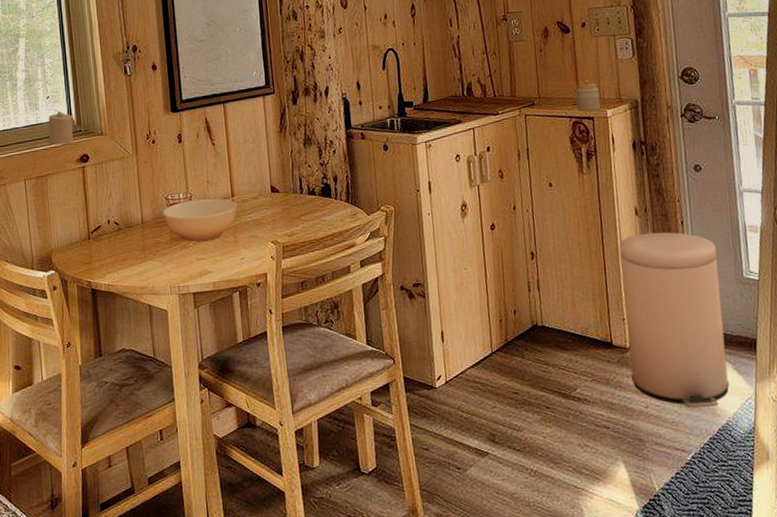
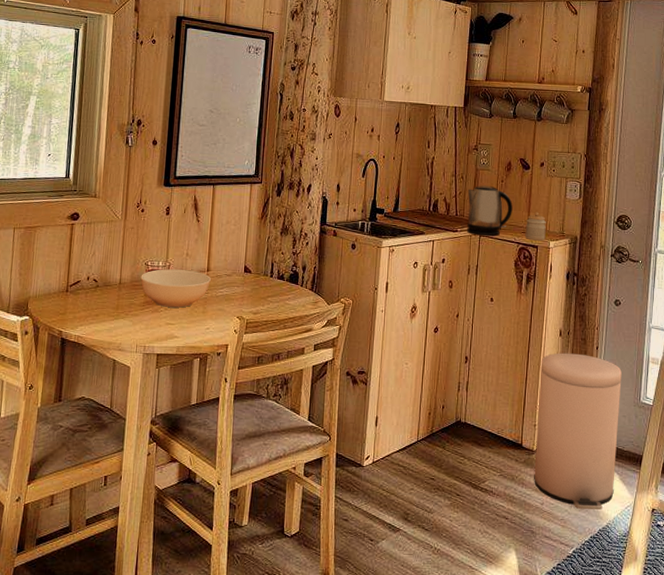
candle: present [48,111,73,145] -> none [43,169,70,202]
kettle: none [502,57,558,116] -> present [466,185,513,237]

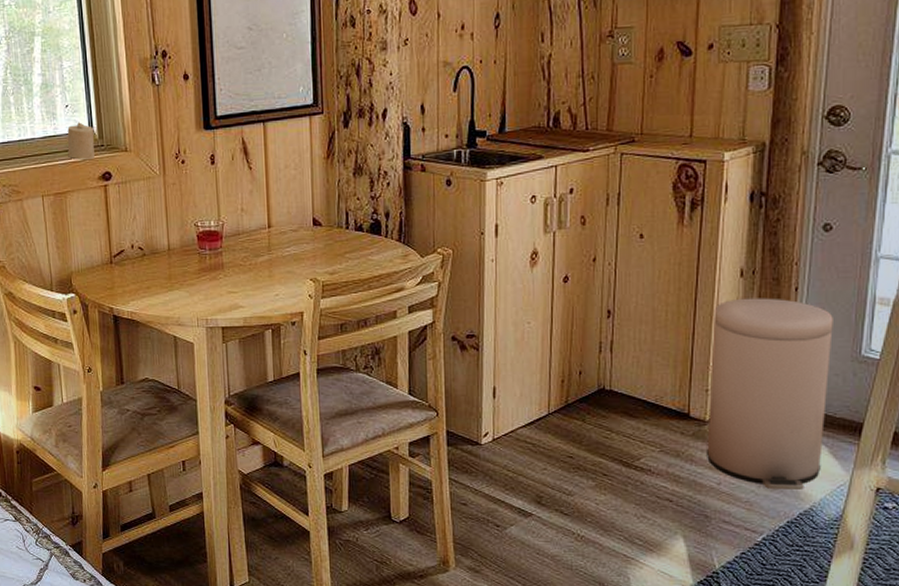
candle: none [43,169,70,202] -> present [67,122,95,161]
bowl: present [140,269,212,308] -> none [191,228,275,273]
kettle: present [466,185,513,237] -> none [601,84,668,155]
jar: present [525,212,547,241] -> none [687,113,719,154]

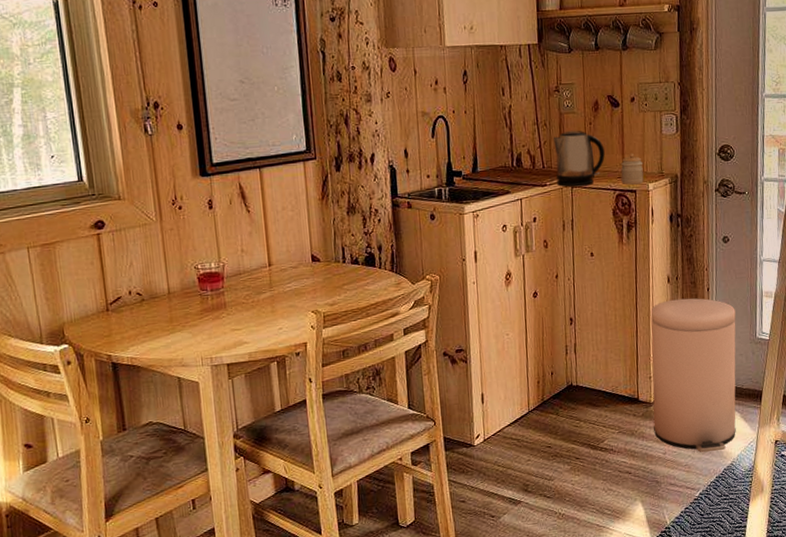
candle: present [67,122,95,161] -> none [54,172,85,210]
kettle: none [601,84,668,155] -> present [552,130,605,188]
jar: none [687,113,719,154] -> present [620,153,644,185]

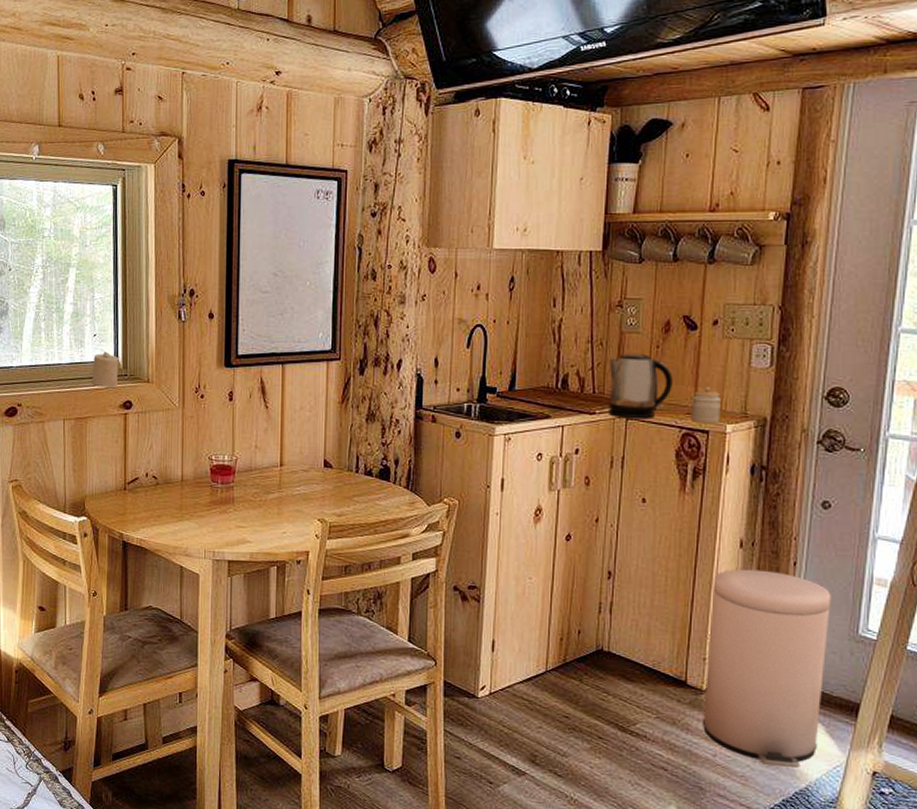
candle: none [54,172,85,210] -> present [92,351,119,389]

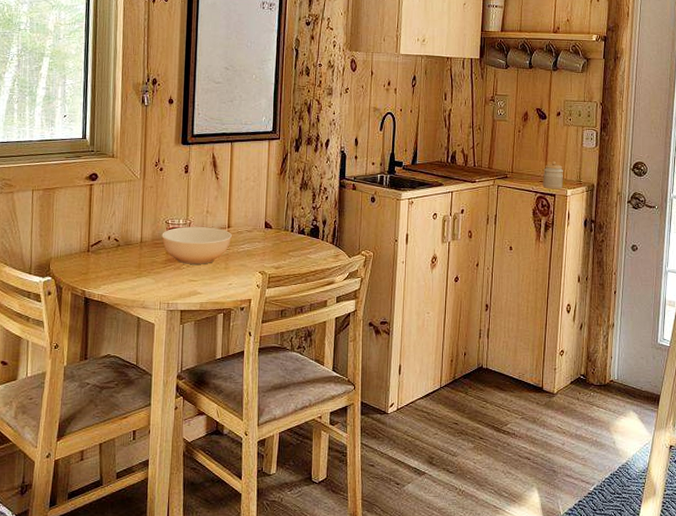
candle: present [92,351,119,389] -> none [61,130,87,163]
bowl: none [204,464,286,509] -> present [161,227,233,264]
kettle: present [607,353,673,421] -> none [484,136,530,187]
pedal bin: present [703,569,831,769] -> none [555,298,639,449]

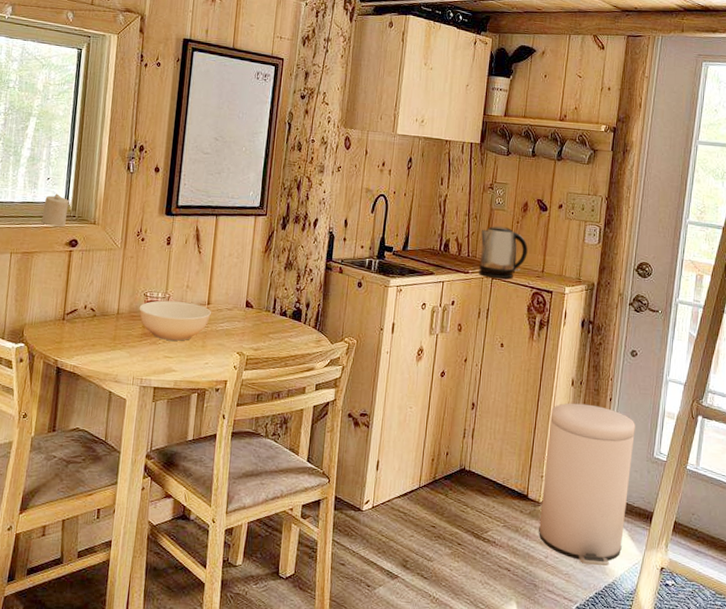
candle: none [61,130,87,163] -> present [41,193,69,227]
kettle: none [484,136,530,187] -> present [478,225,528,281]
jar: present [543,161,564,189] -> none [539,255,563,286]
pedal bin: none [555,298,639,449] -> present [539,403,635,567]

